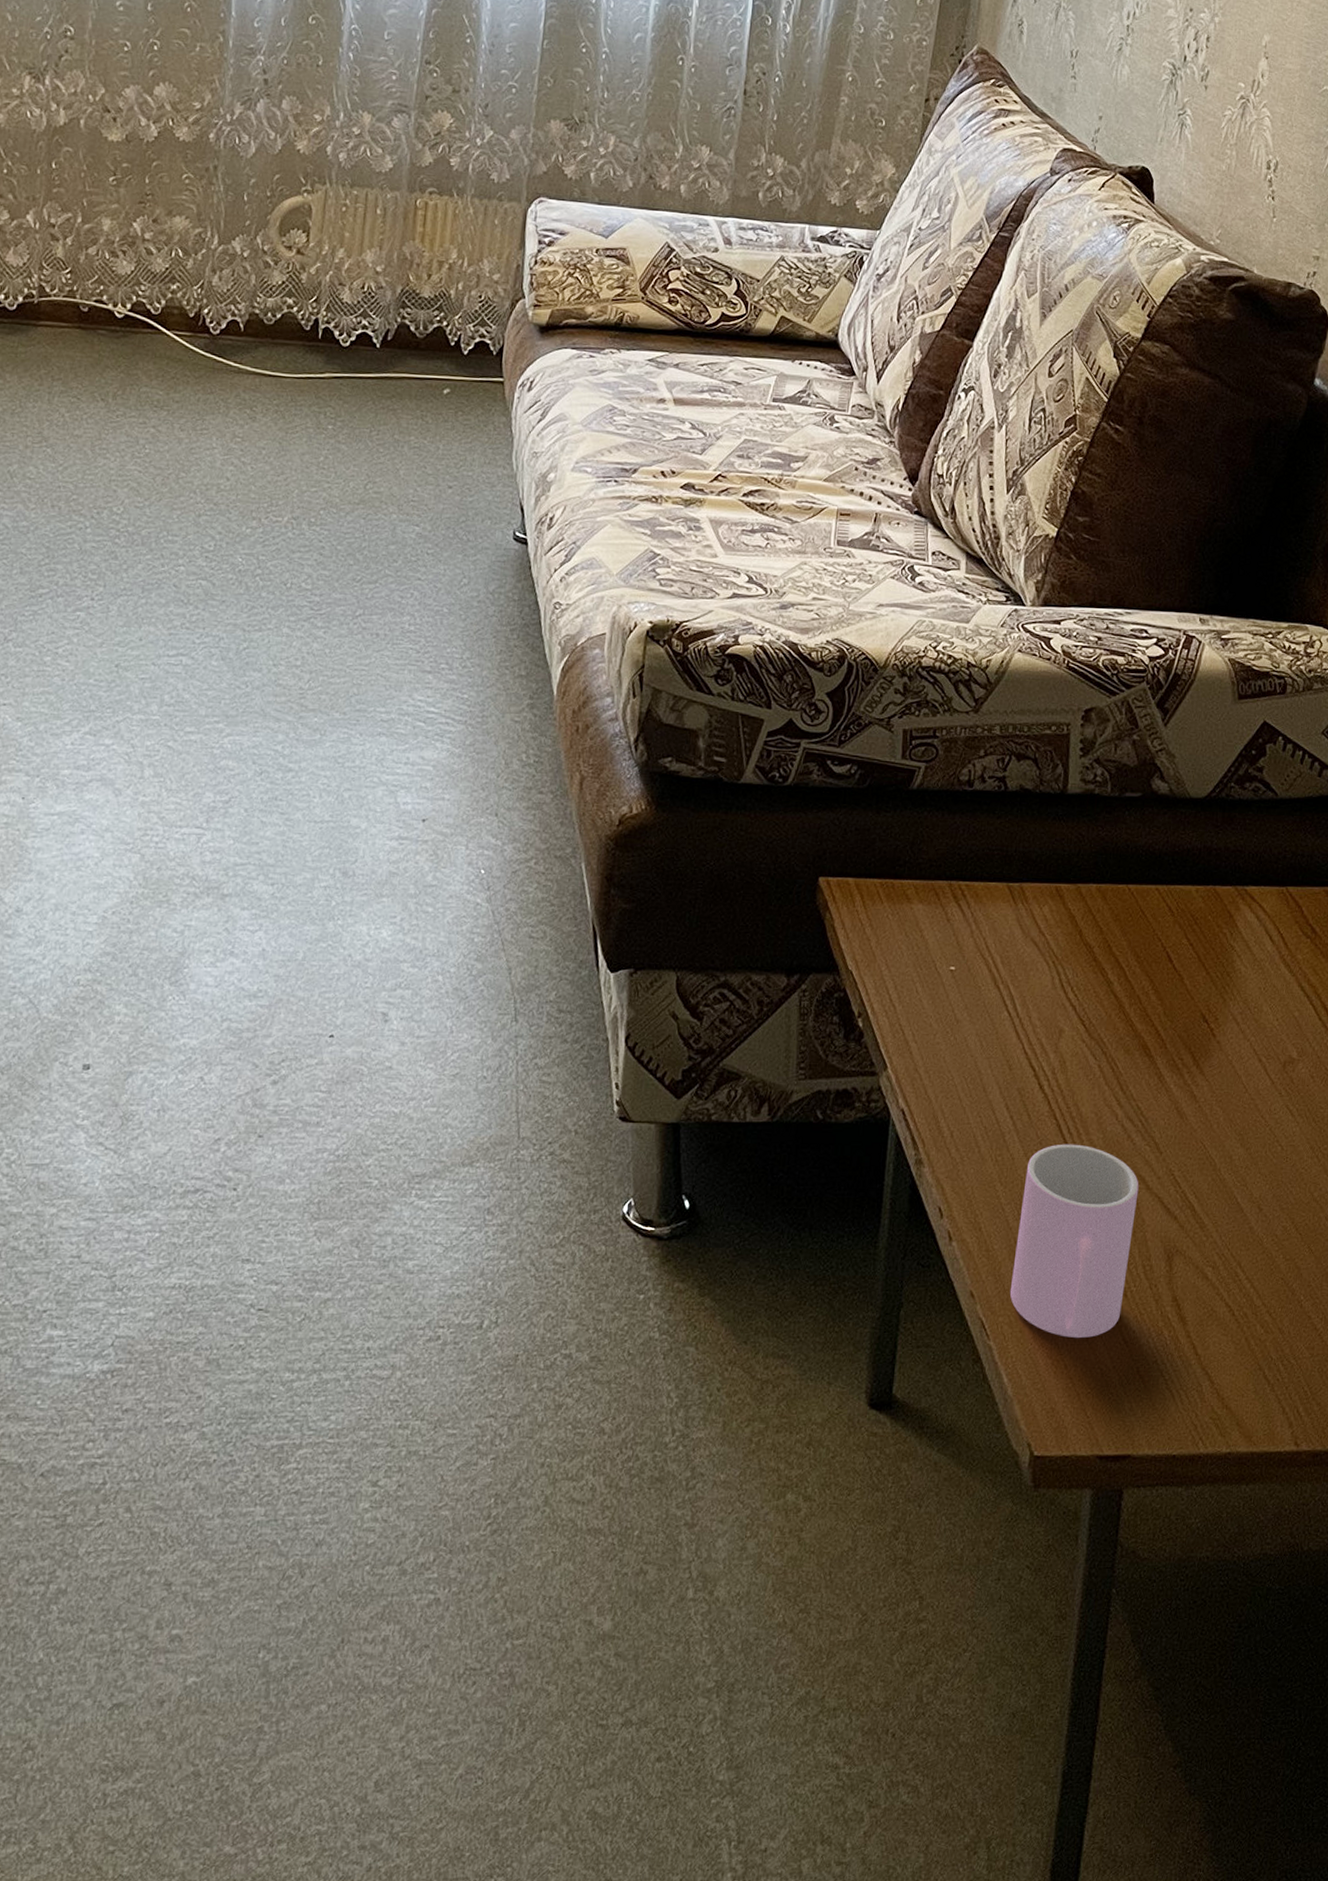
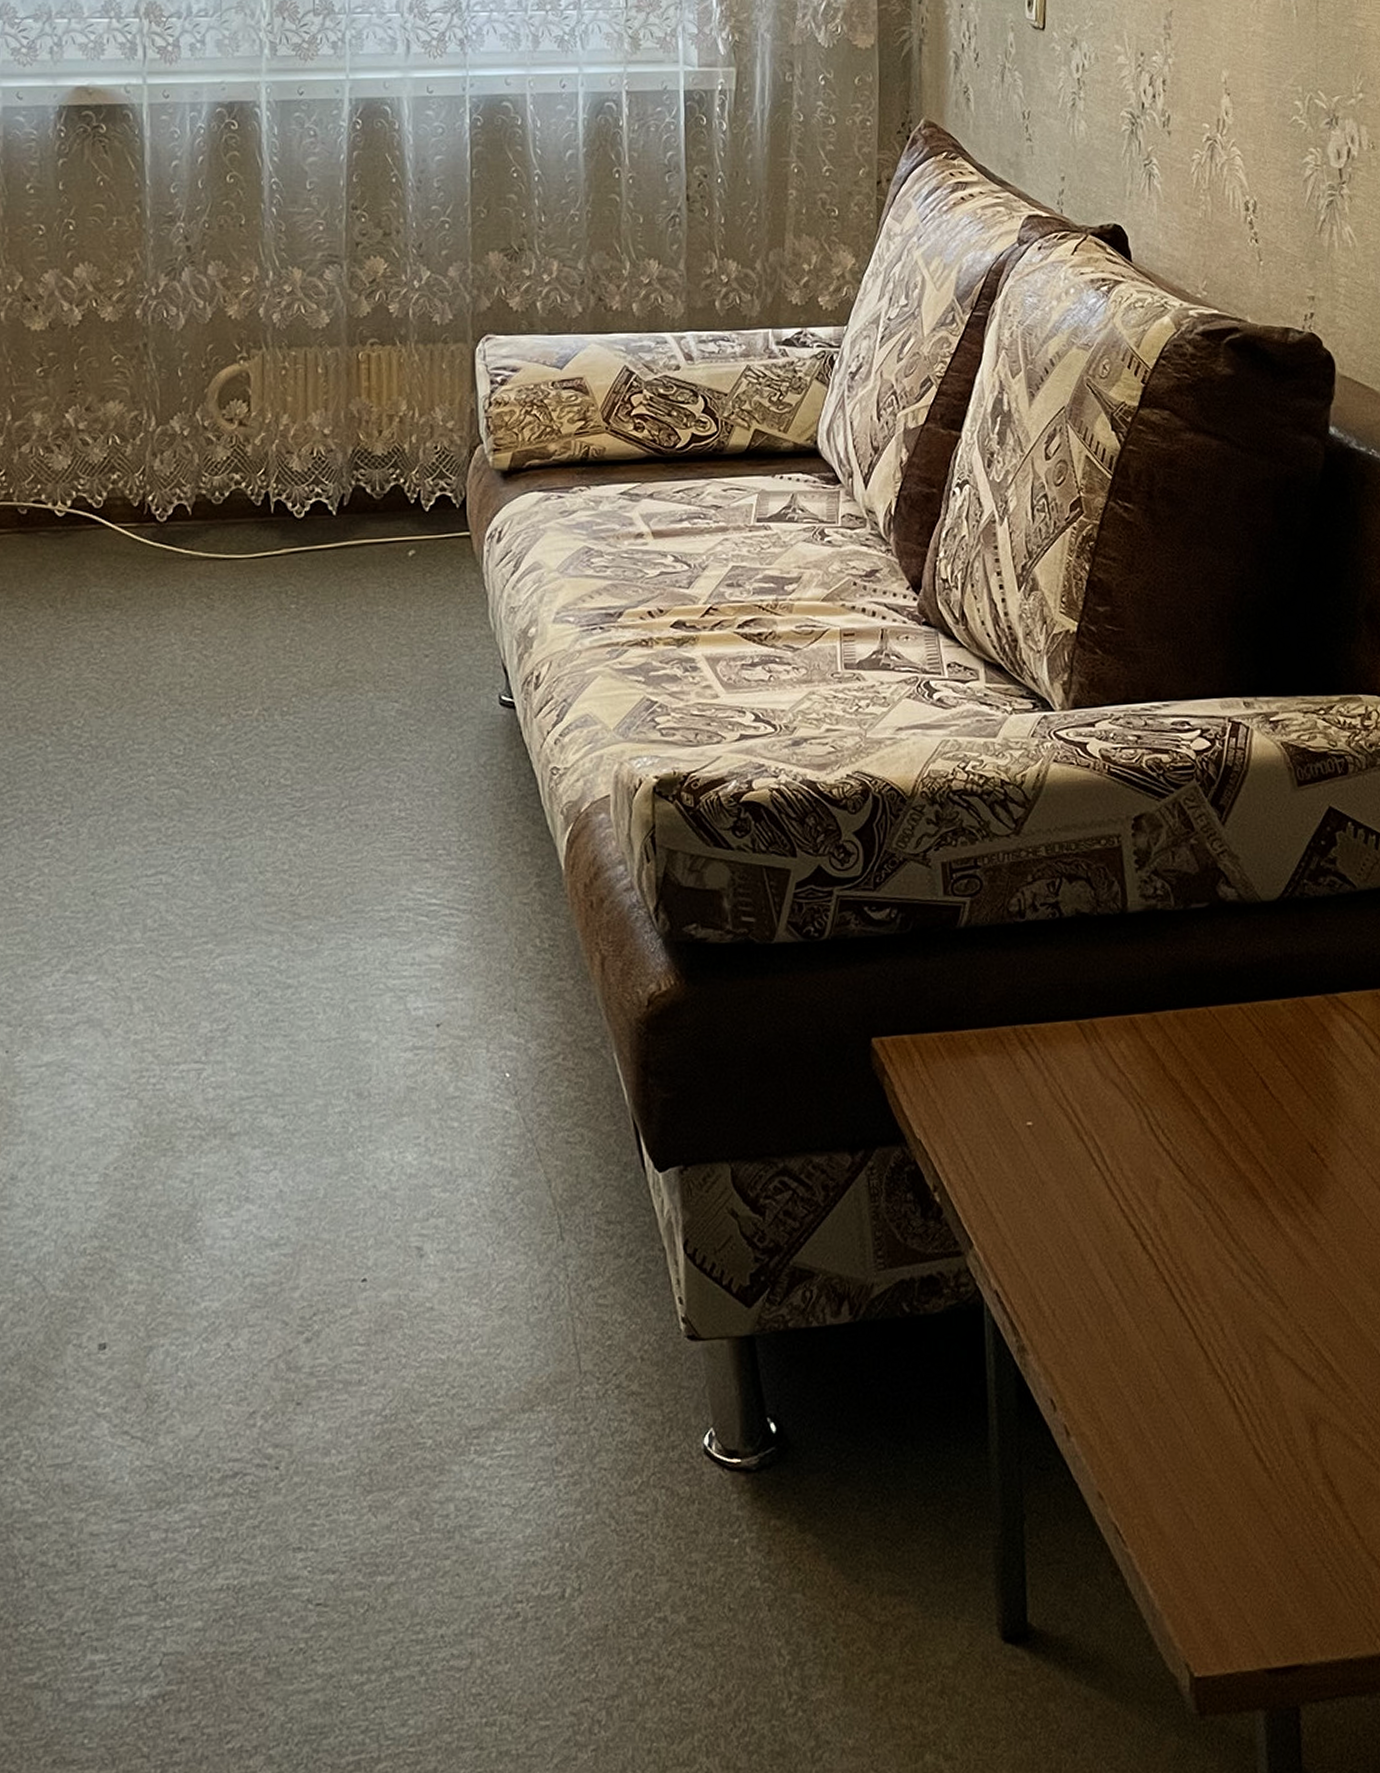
cup: present [1010,1144,1139,1339] -> none [1141,1308,1269,1535]

